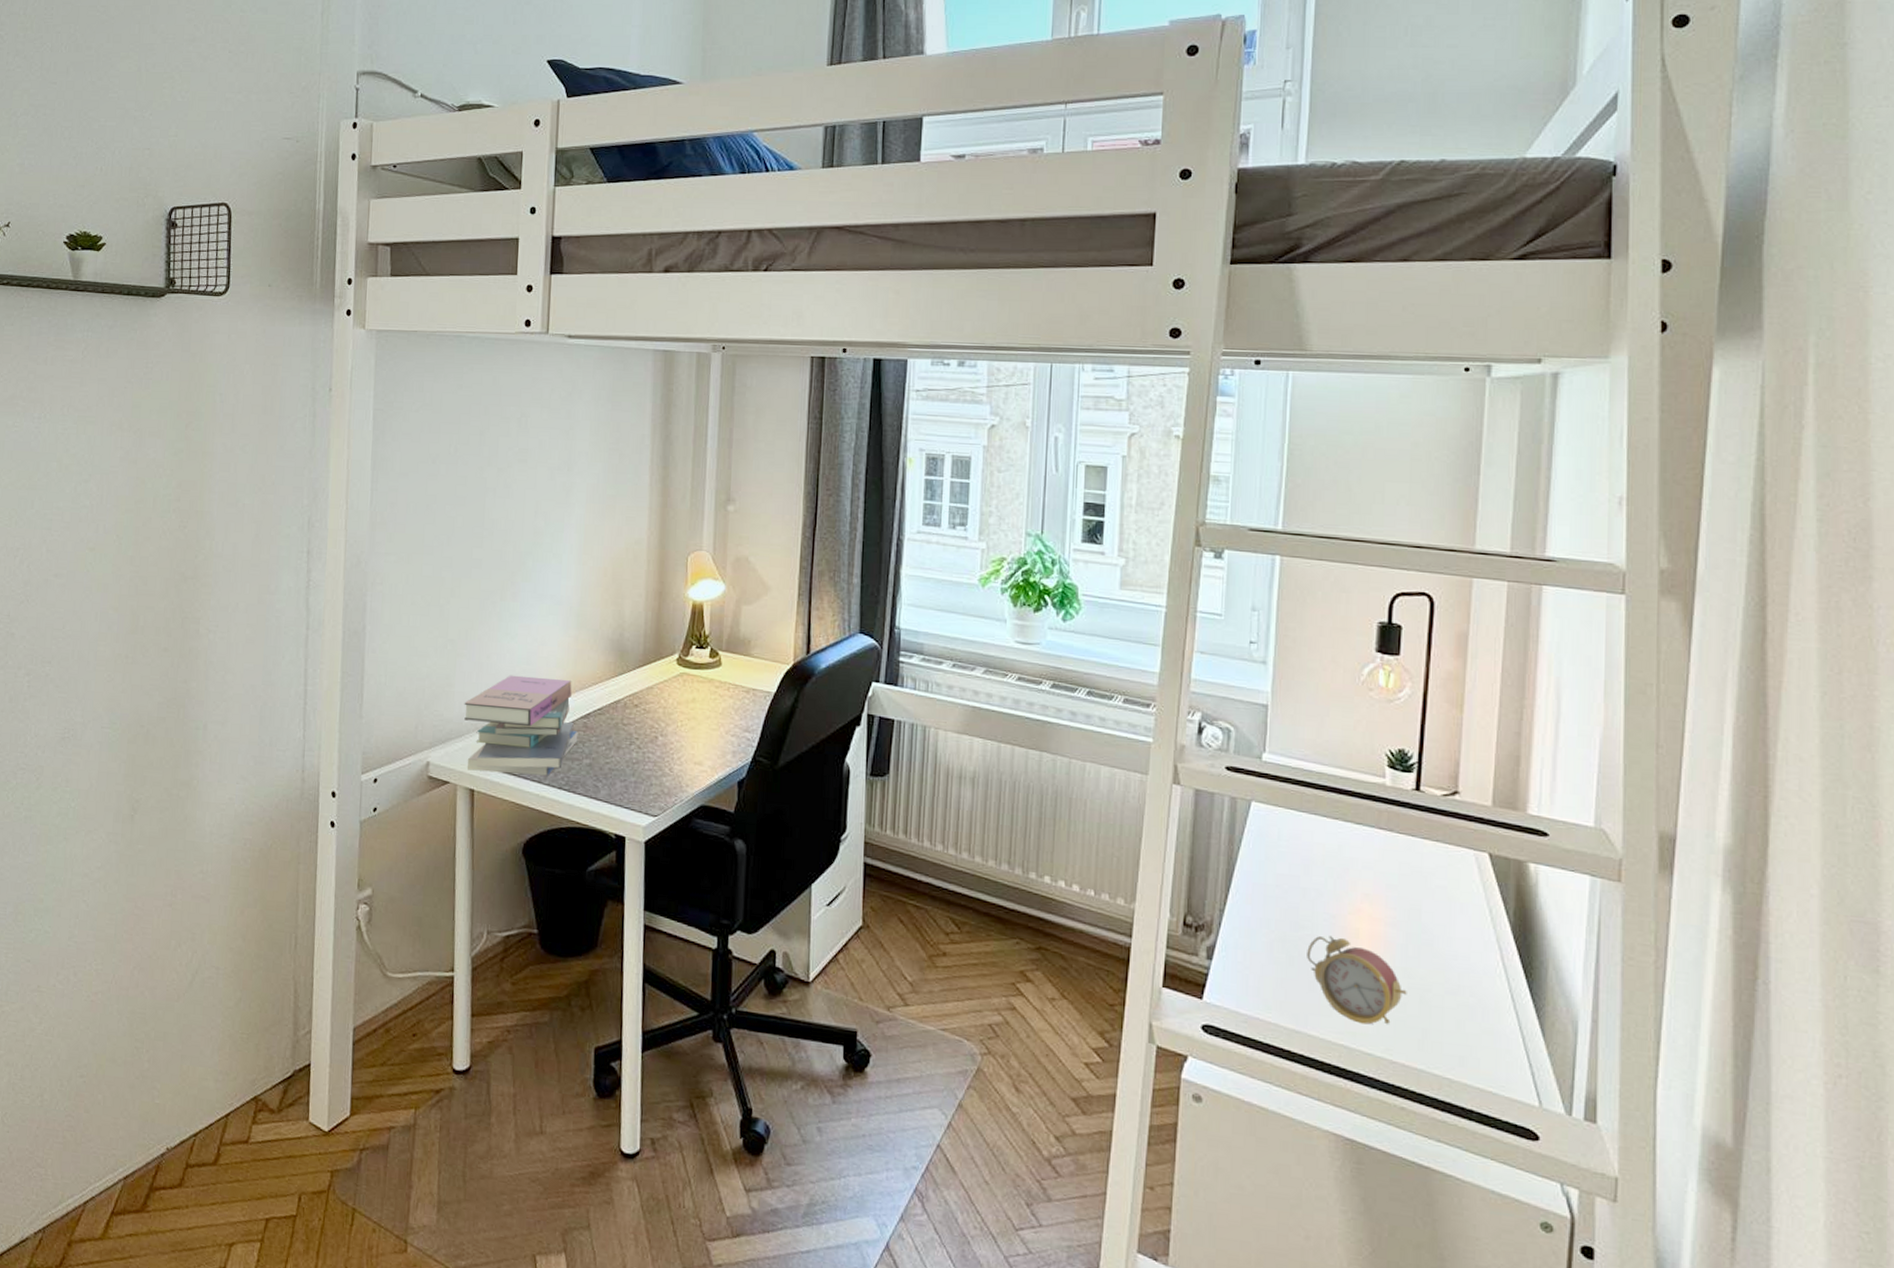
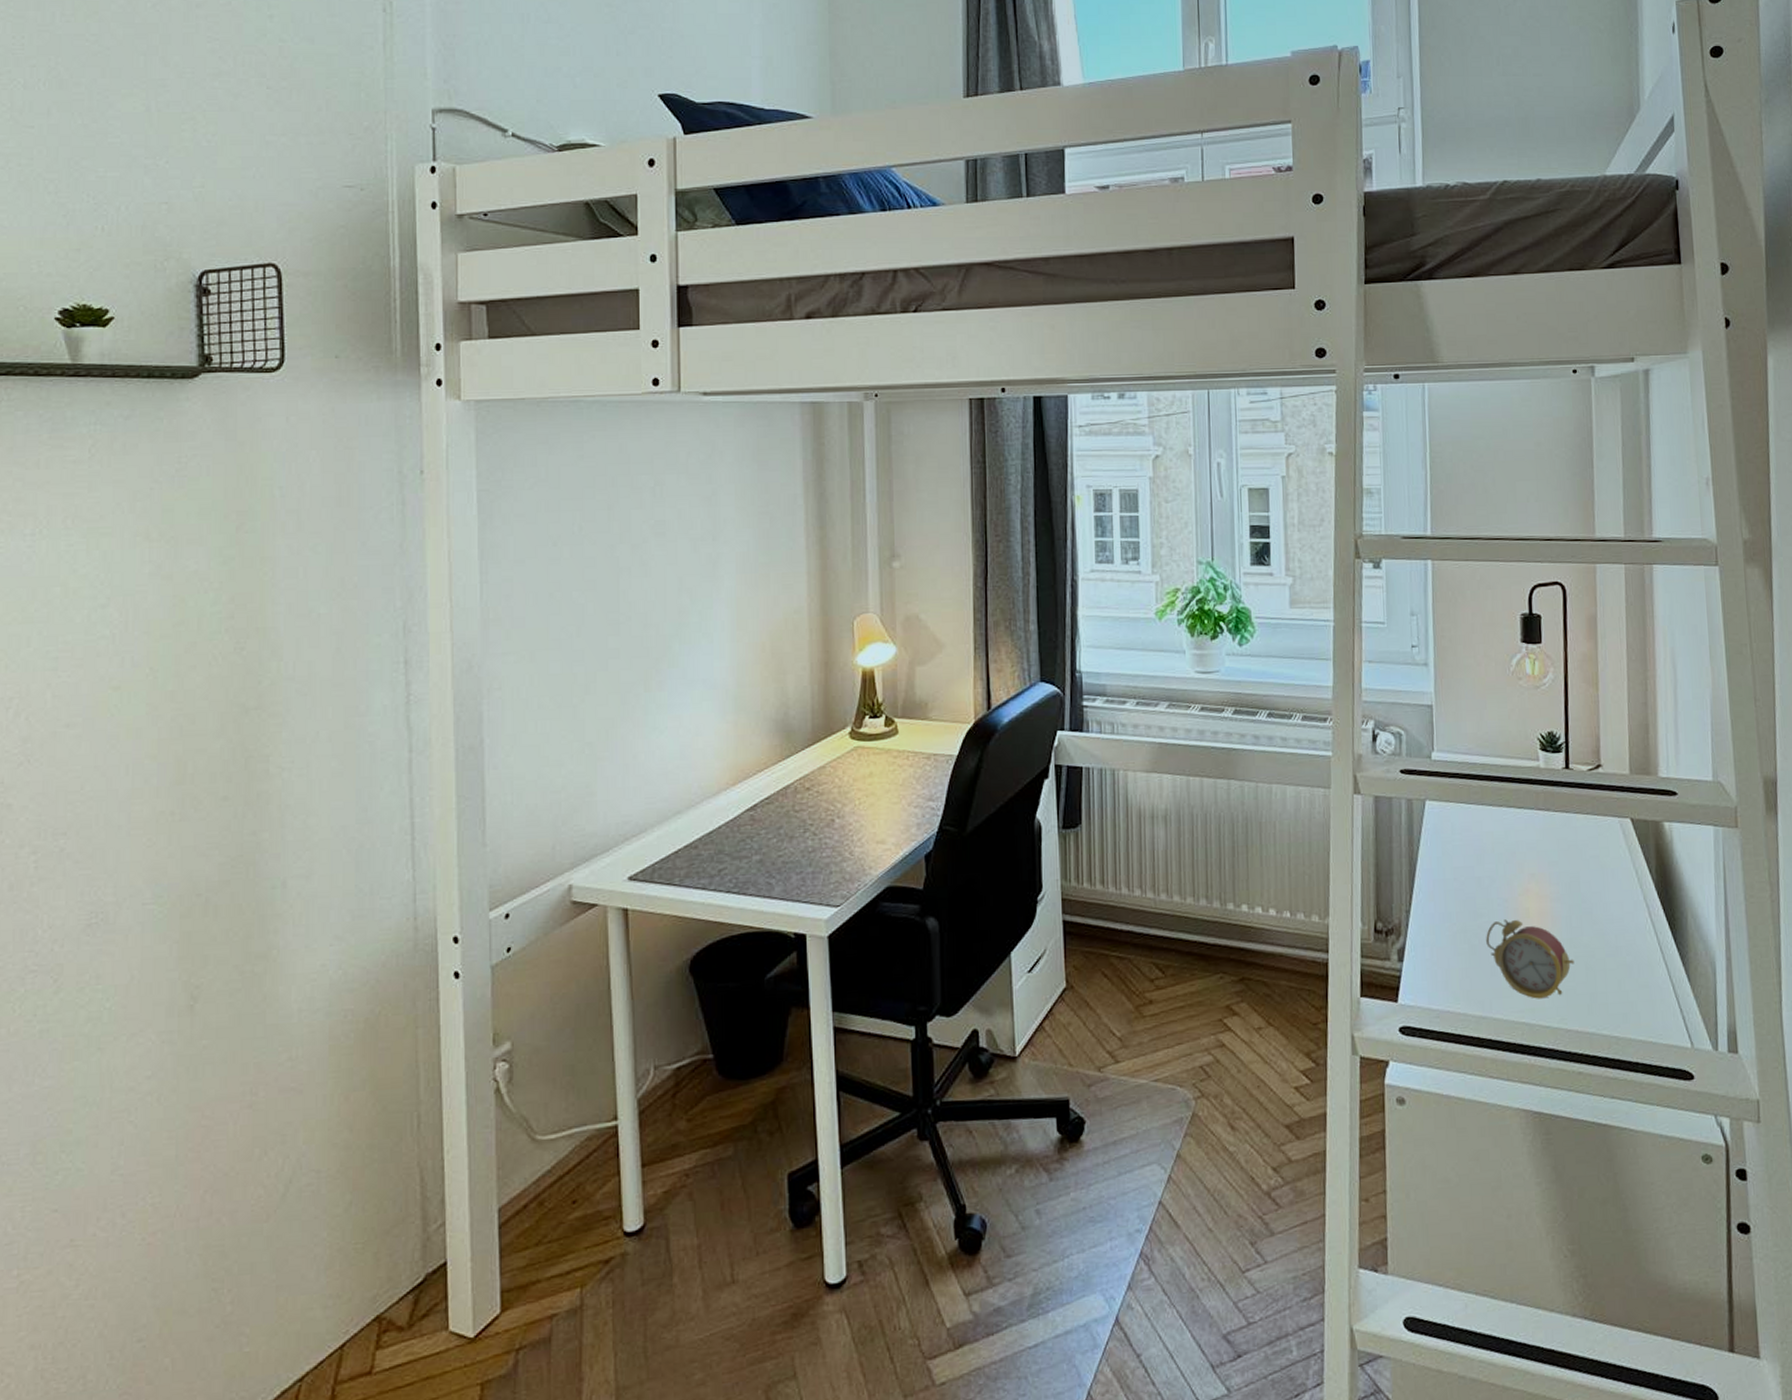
books: present [464,675,578,776] -> none [609,771,745,887]

